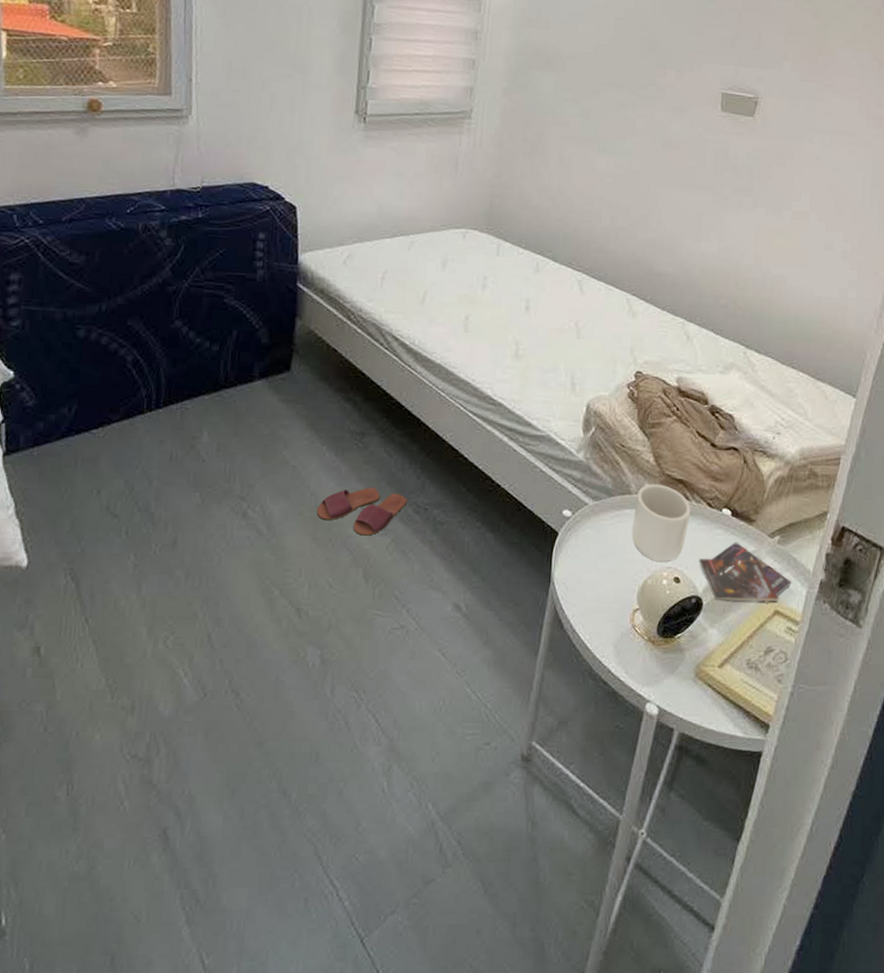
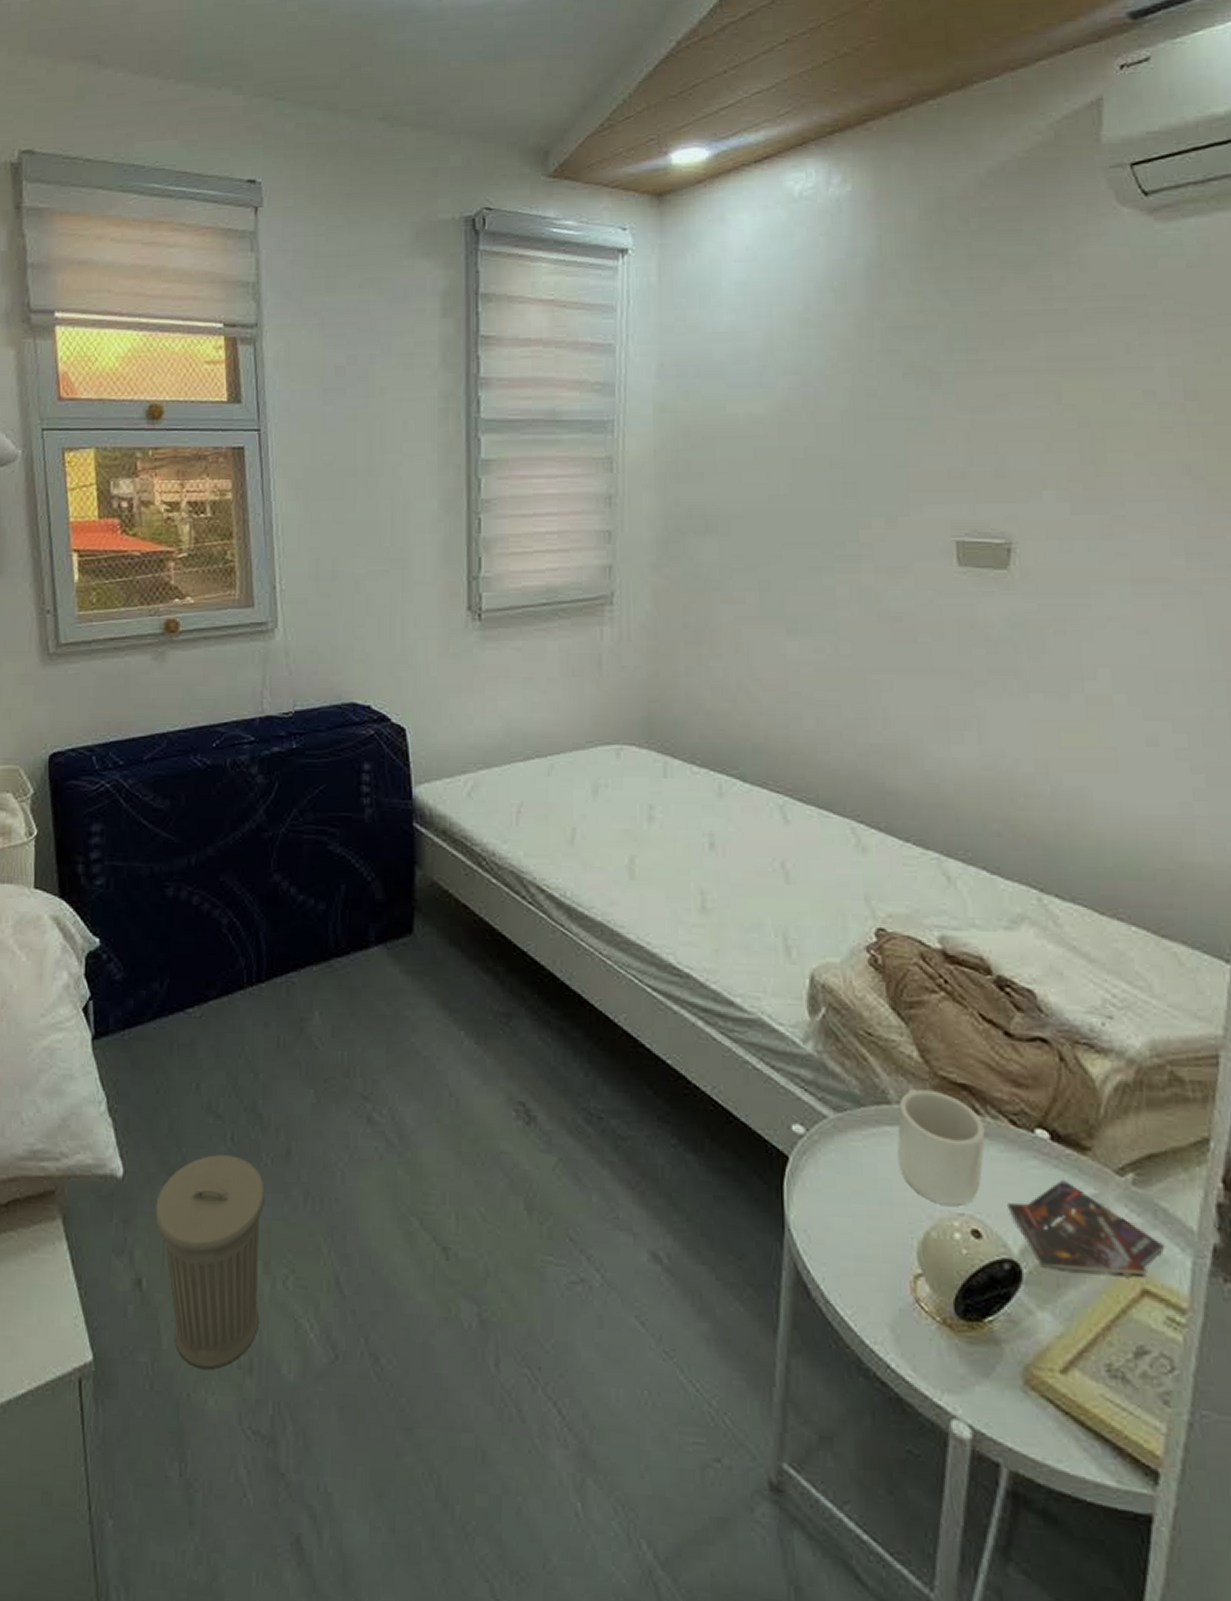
trash bin: none [55,545,153,713] -> present [155,1154,265,1370]
slippers: present [316,487,407,536] -> none [458,1086,574,1152]

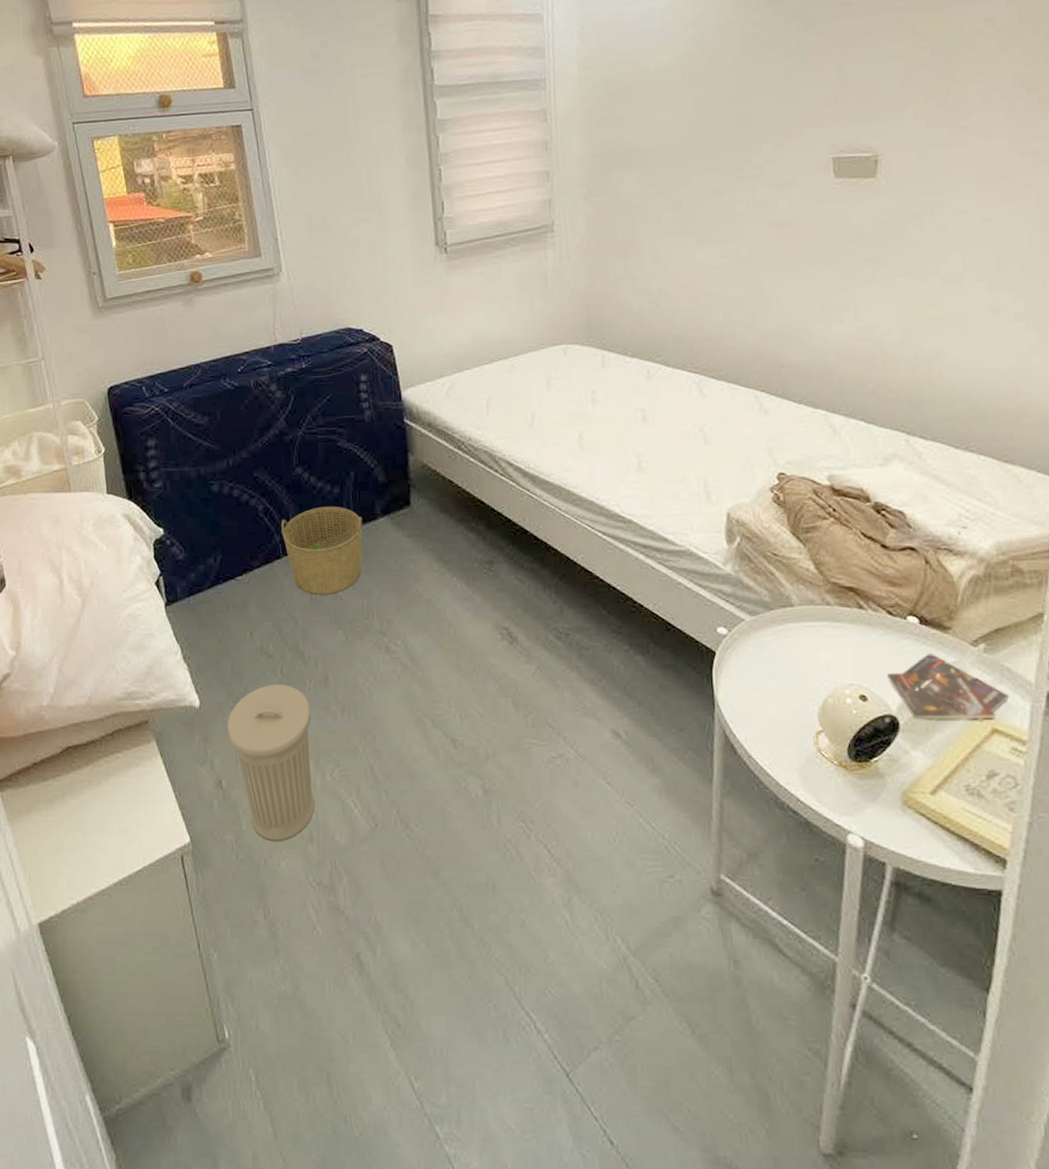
basket: none [249,926,352,1041] -> present [281,506,363,595]
mug: present [897,1089,986,1207] -> none [799,593,869,680]

